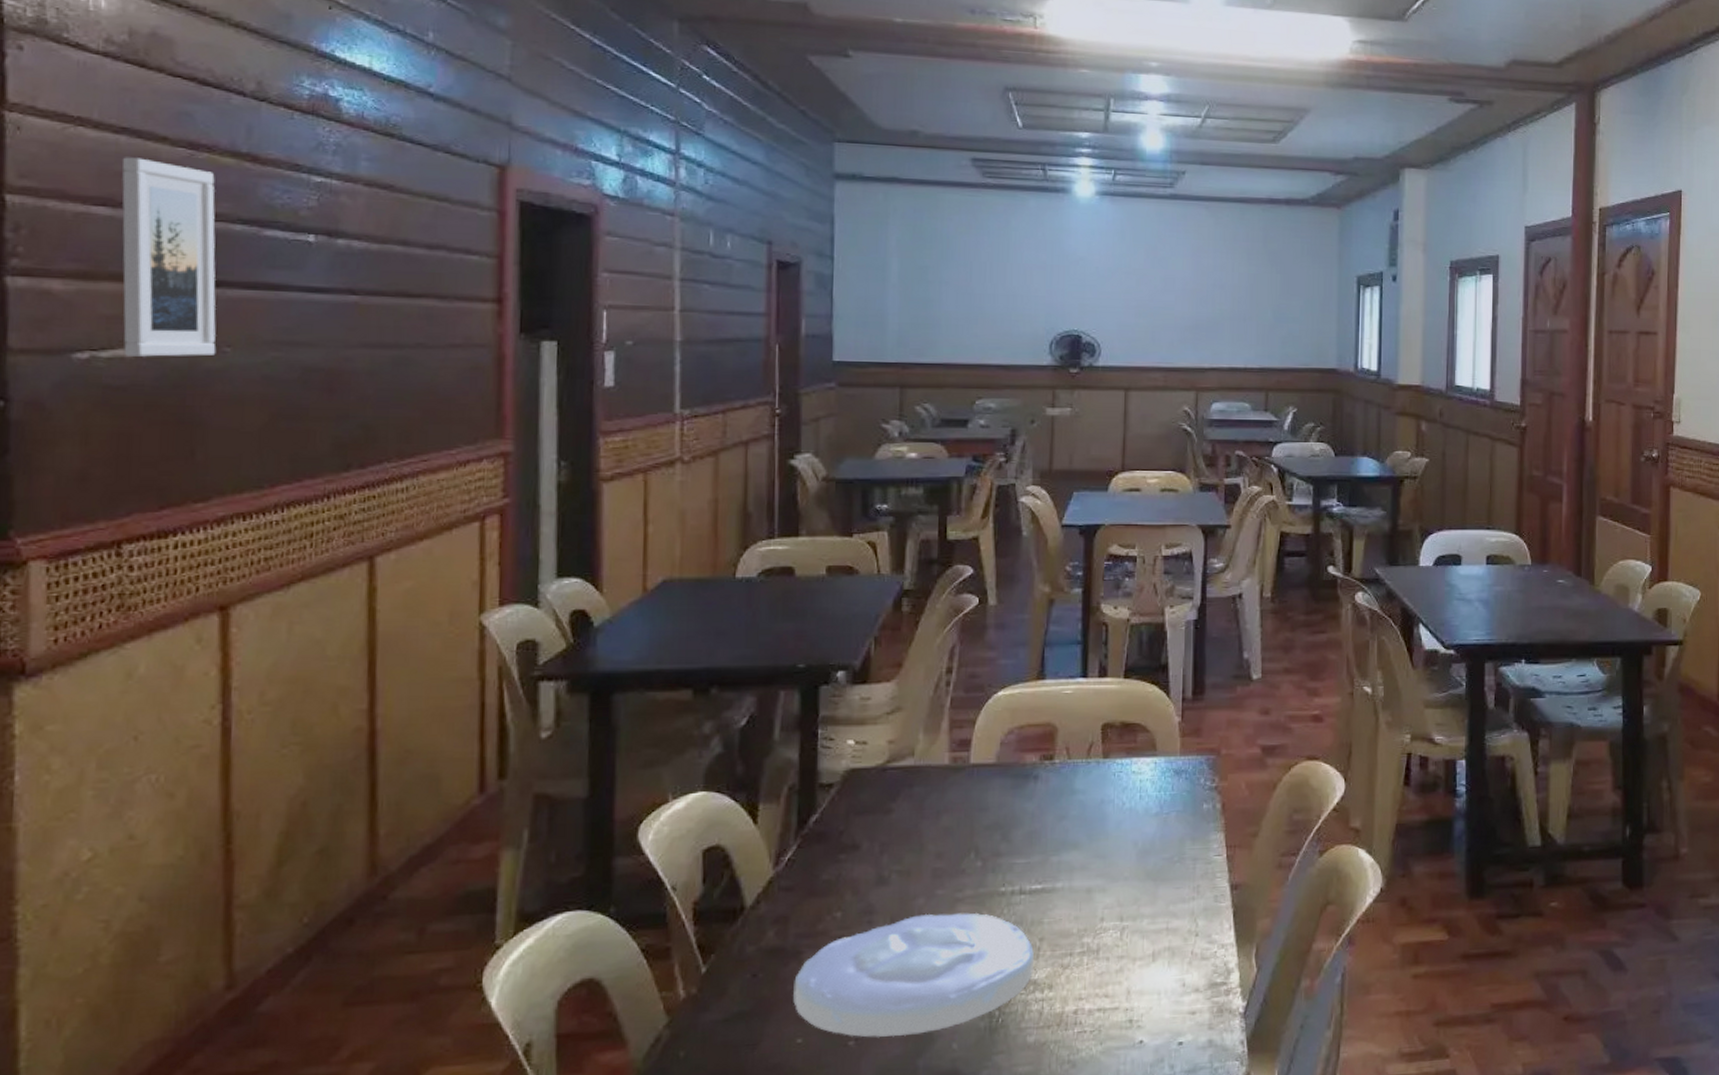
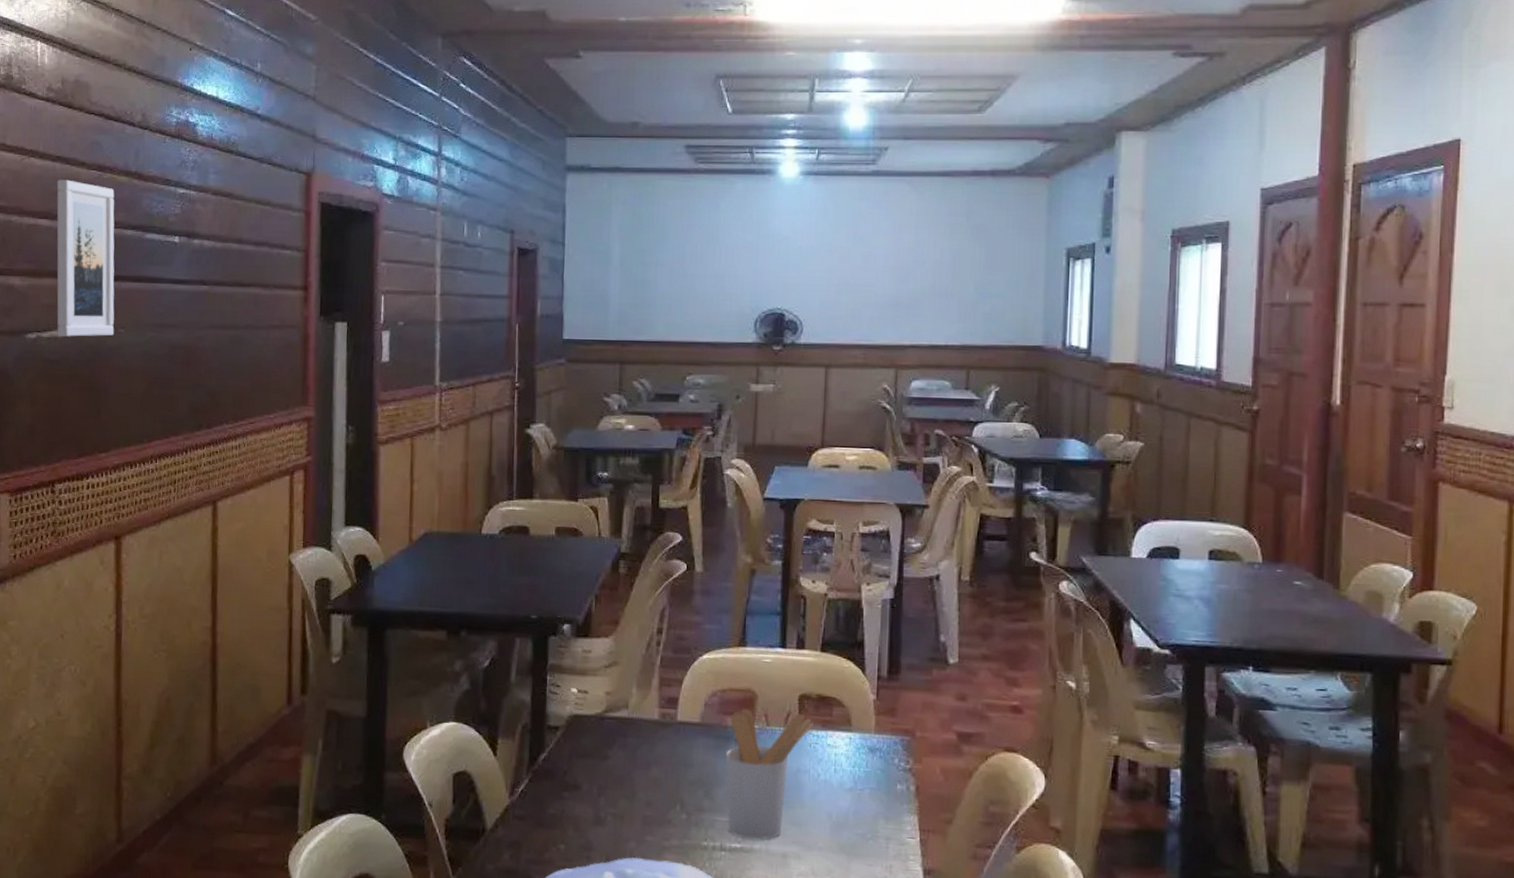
utensil holder: none [1024,744,1117,879] -> present [725,709,814,840]

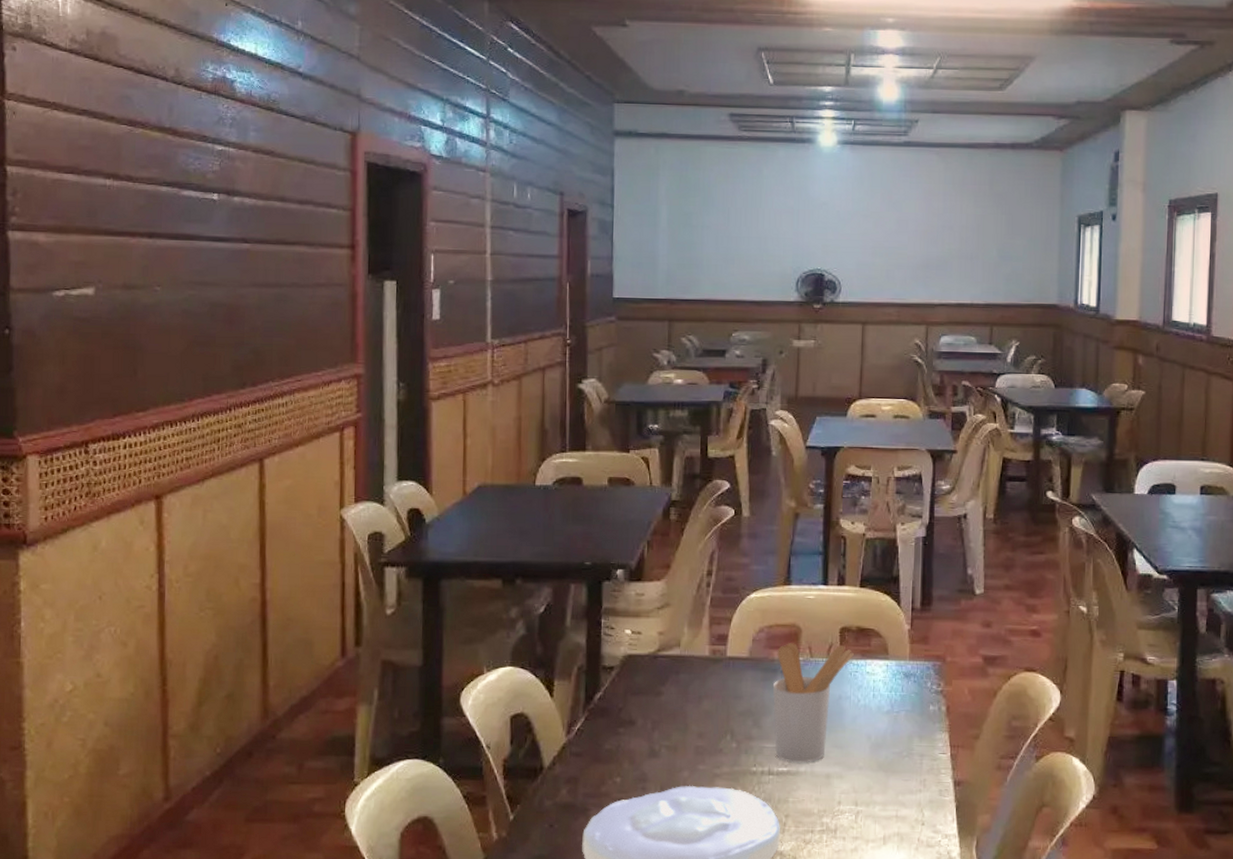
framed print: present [56,179,115,337] -> none [83,134,150,295]

